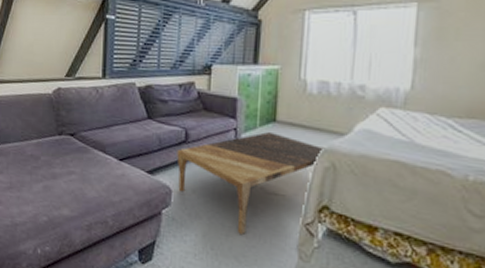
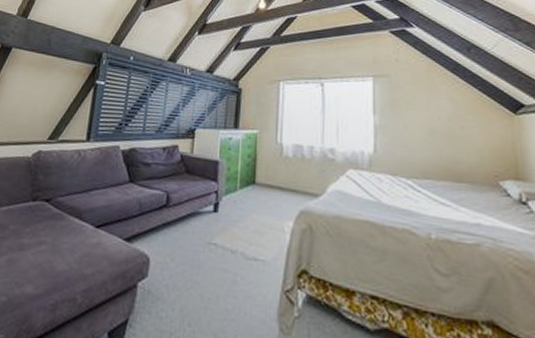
coffee table: present [177,131,326,234] -> none [156,193,302,306]

